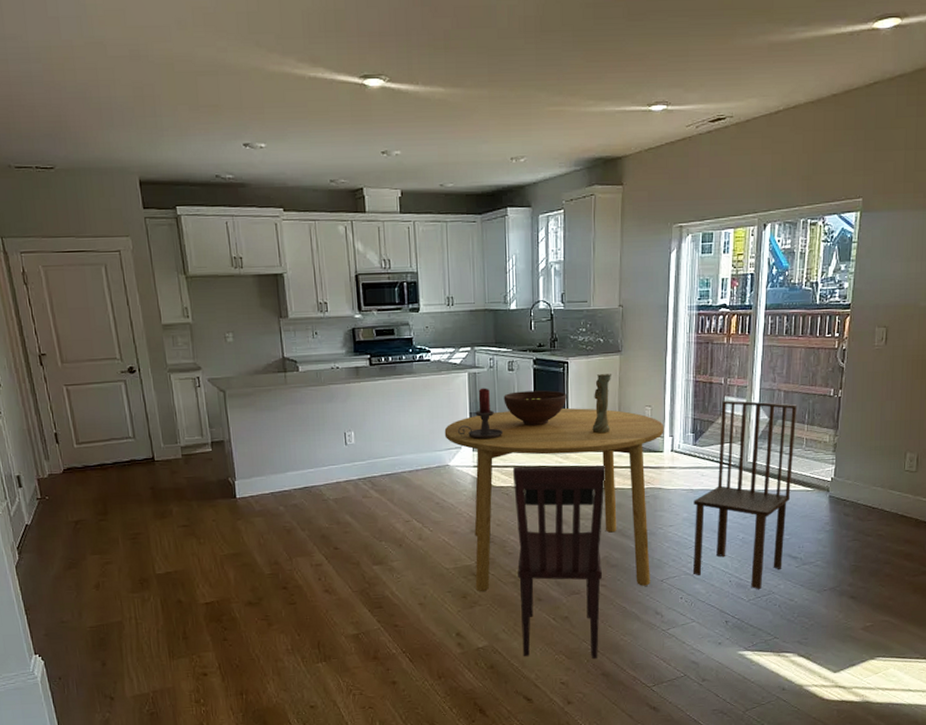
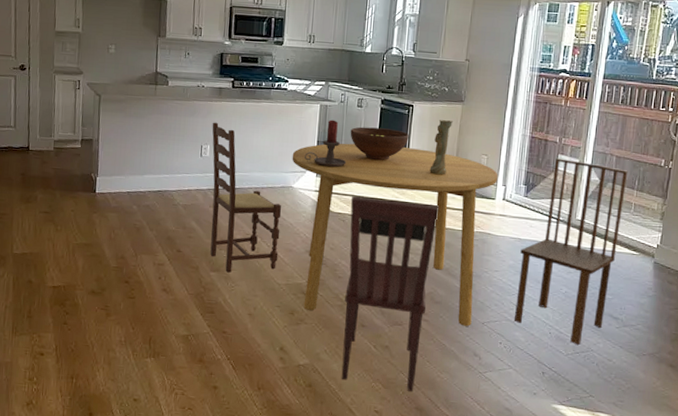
dining chair: none [353,405,443,564] -> present [210,122,282,273]

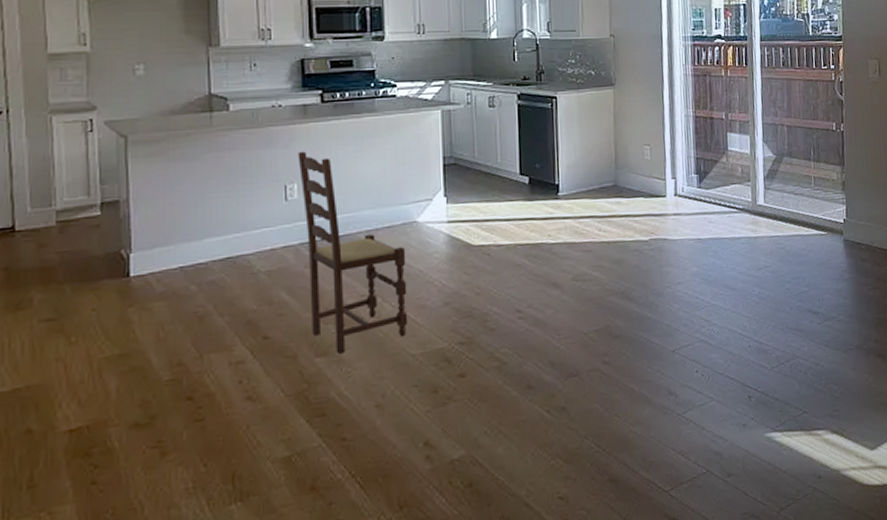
dining table: present [292,143,498,327] -> none [412,148,666,383]
candle holder: present [305,119,347,168] -> none [429,127,484,189]
dining chair: present [341,195,439,392] -> none [494,214,604,467]
fruit bowl: present [350,127,409,160] -> none [483,129,556,170]
vase: present [429,120,454,175] -> none [586,109,607,178]
dining chair: present [514,157,628,346] -> none [703,136,804,355]

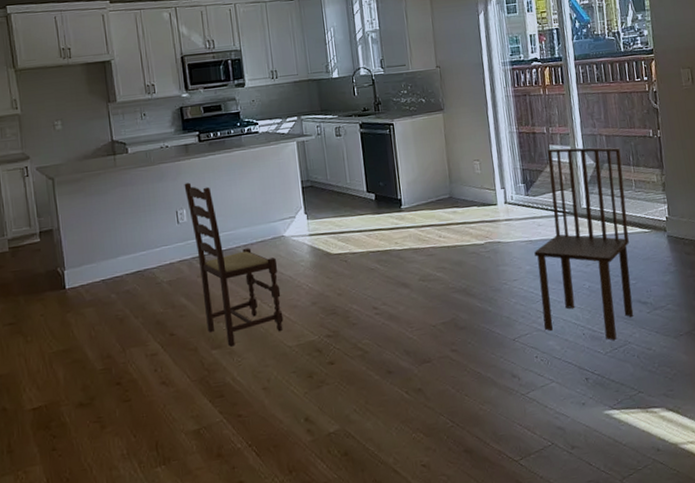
dining chair: none [703,136,804,355] -> present [534,147,634,341]

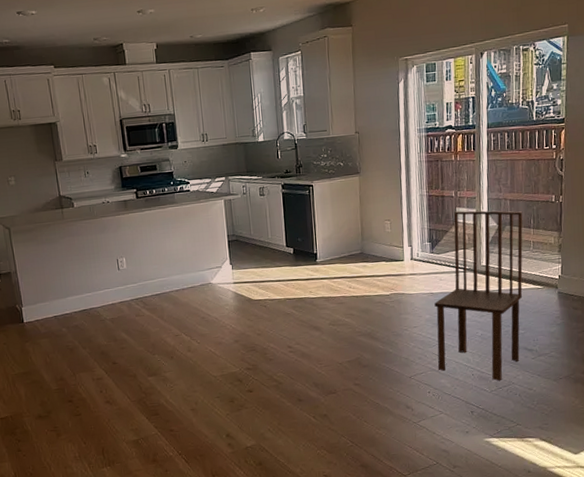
dining chair: present [184,182,284,347] -> none [123,234,210,375]

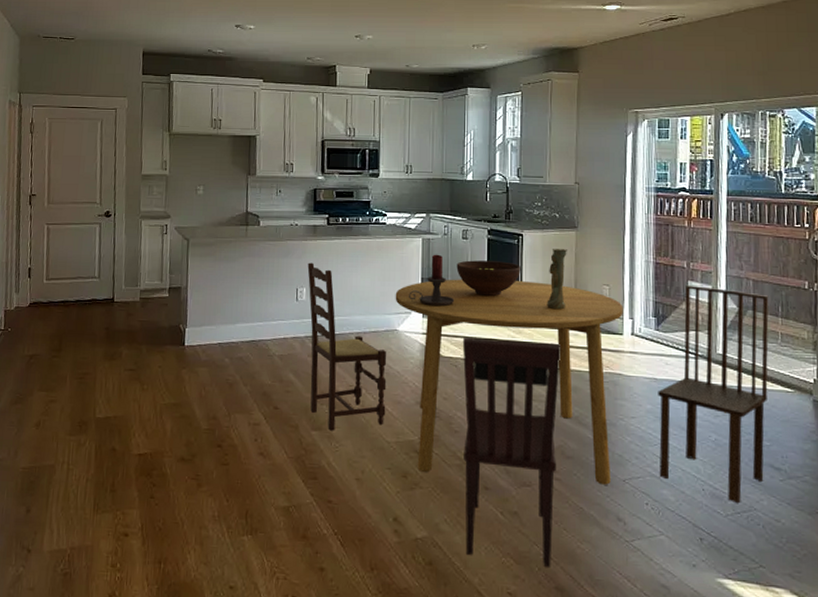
dining chair: none [123,234,210,375] -> present [307,262,387,431]
dining table: none [205,225,403,396] -> present [395,279,623,485]
candle holder: none [218,212,259,259] -> present [409,254,455,307]
fruit bowl: none [257,211,314,244] -> present [456,260,520,296]
dining chair: none [268,275,357,453] -> present [462,336,562,567]
vase: none [338,193,355,247] -> present [547,249,568,310]

